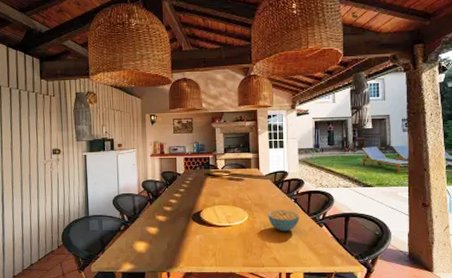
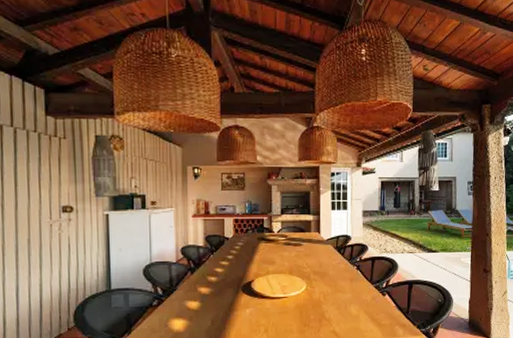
cereal bowl: present [268,209,299,232] -> none [328,277,362,302]

